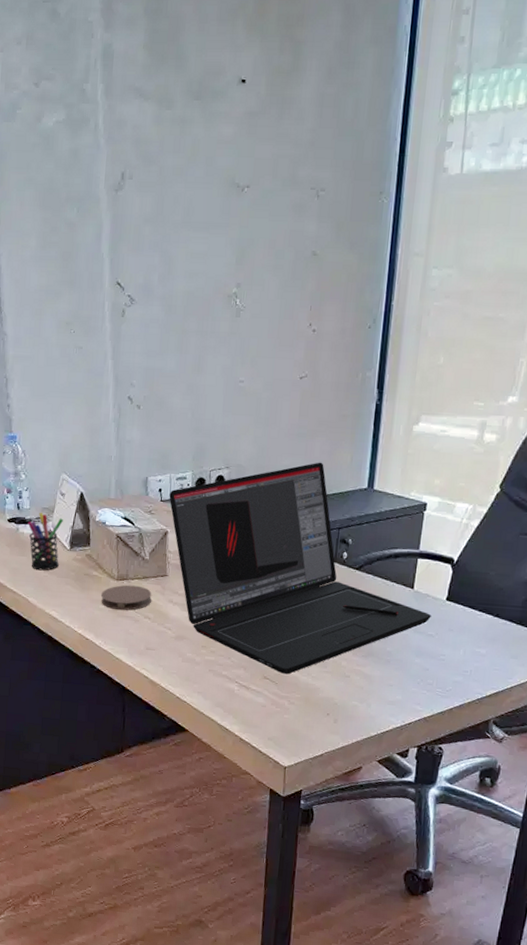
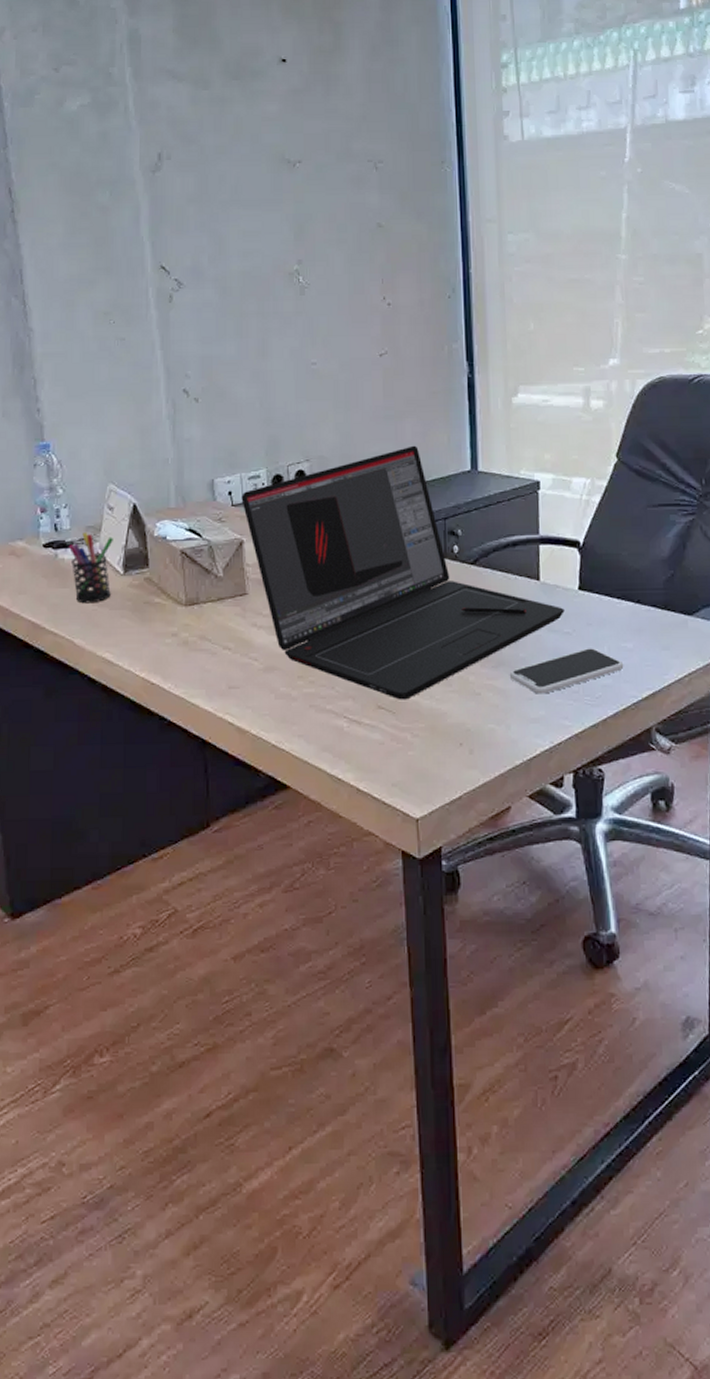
coaster: present [101,584,152,610] -> none [167,610,230,642]
smartphone: none [375,649,475,683] -> present [509,648,624,694]

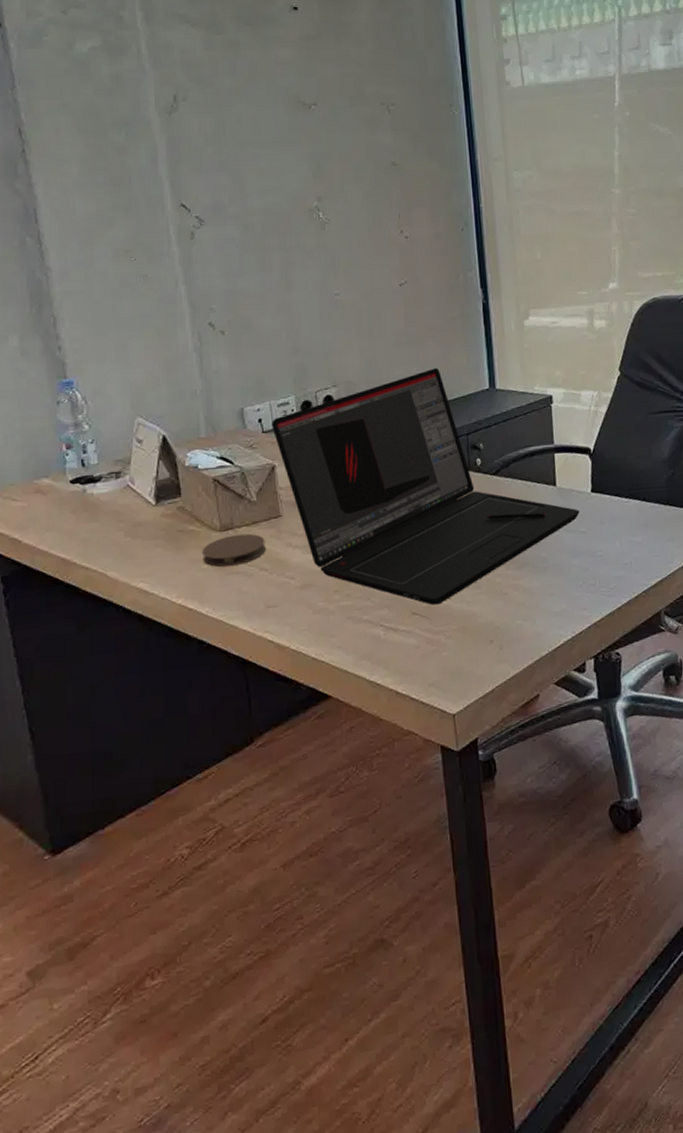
pen holder: present [68,531,113,604] -> none [96,465,143,536]
coaster: none [167,610,230,642] -> present [202,533,266,567]
smartphone: present [509,648,624,694] -> none [532,544,634,590]

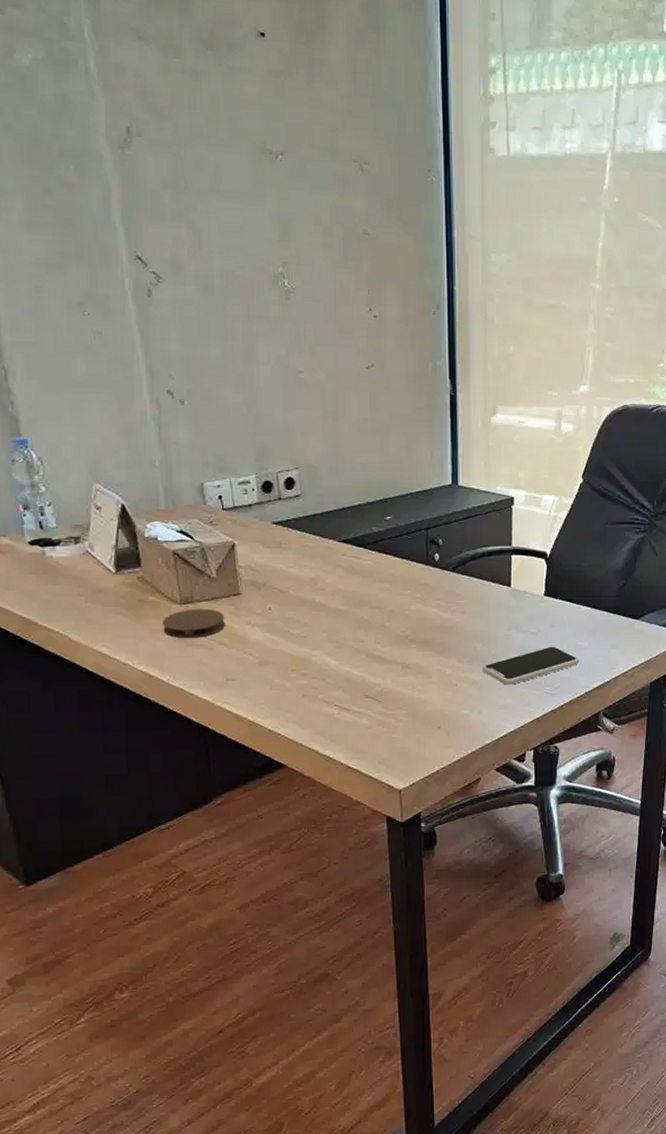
laptop: present [271,368,580,605] -> none [232,458,531,690]
smartphone: none [532,544,634,590] -> present [482,646,580,685]

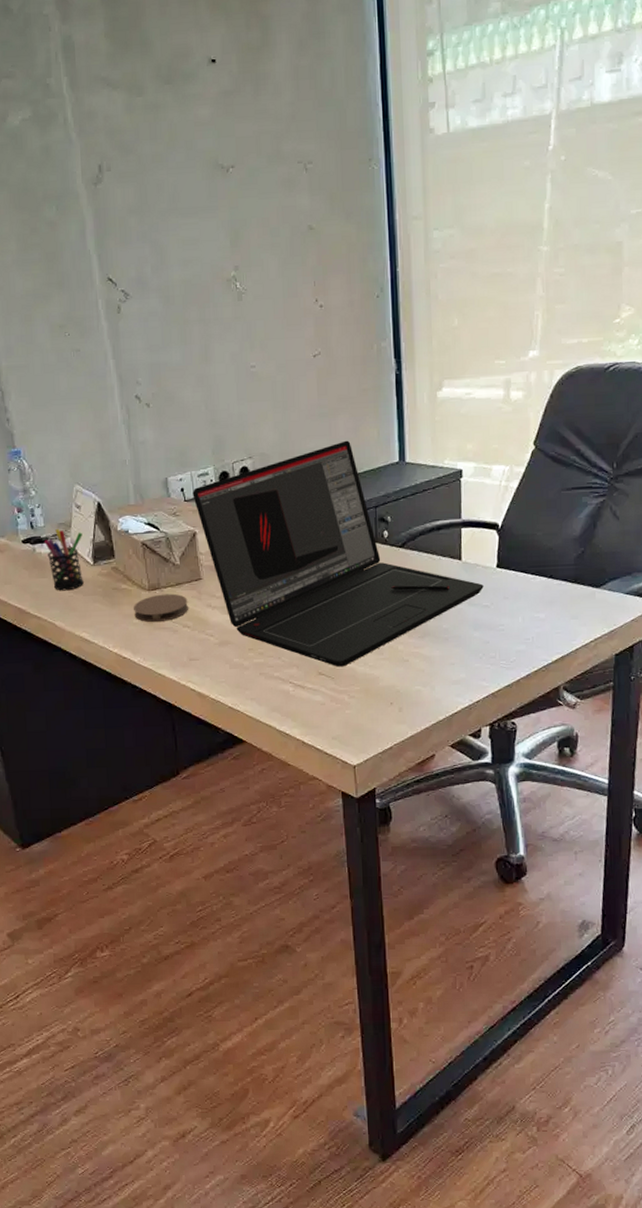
pen holder: none [55,530,104,601] -> present [43,528,84,591]
laptop: none [232,458,531,690] -> present [192,440,484,667]
smartphone: present [482,646,580,685] -> none [434,619,537,660]

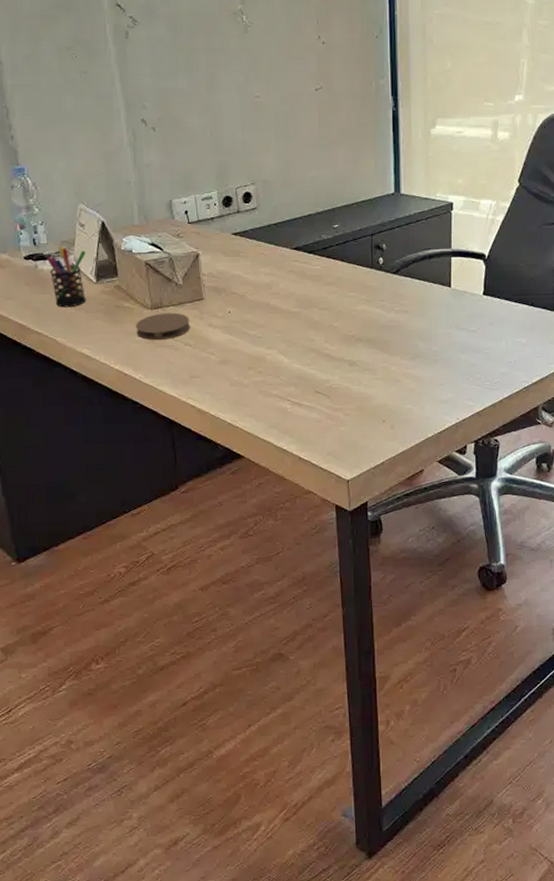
laptop: present [192,440,484,667] -> none [196,171,471,386]

